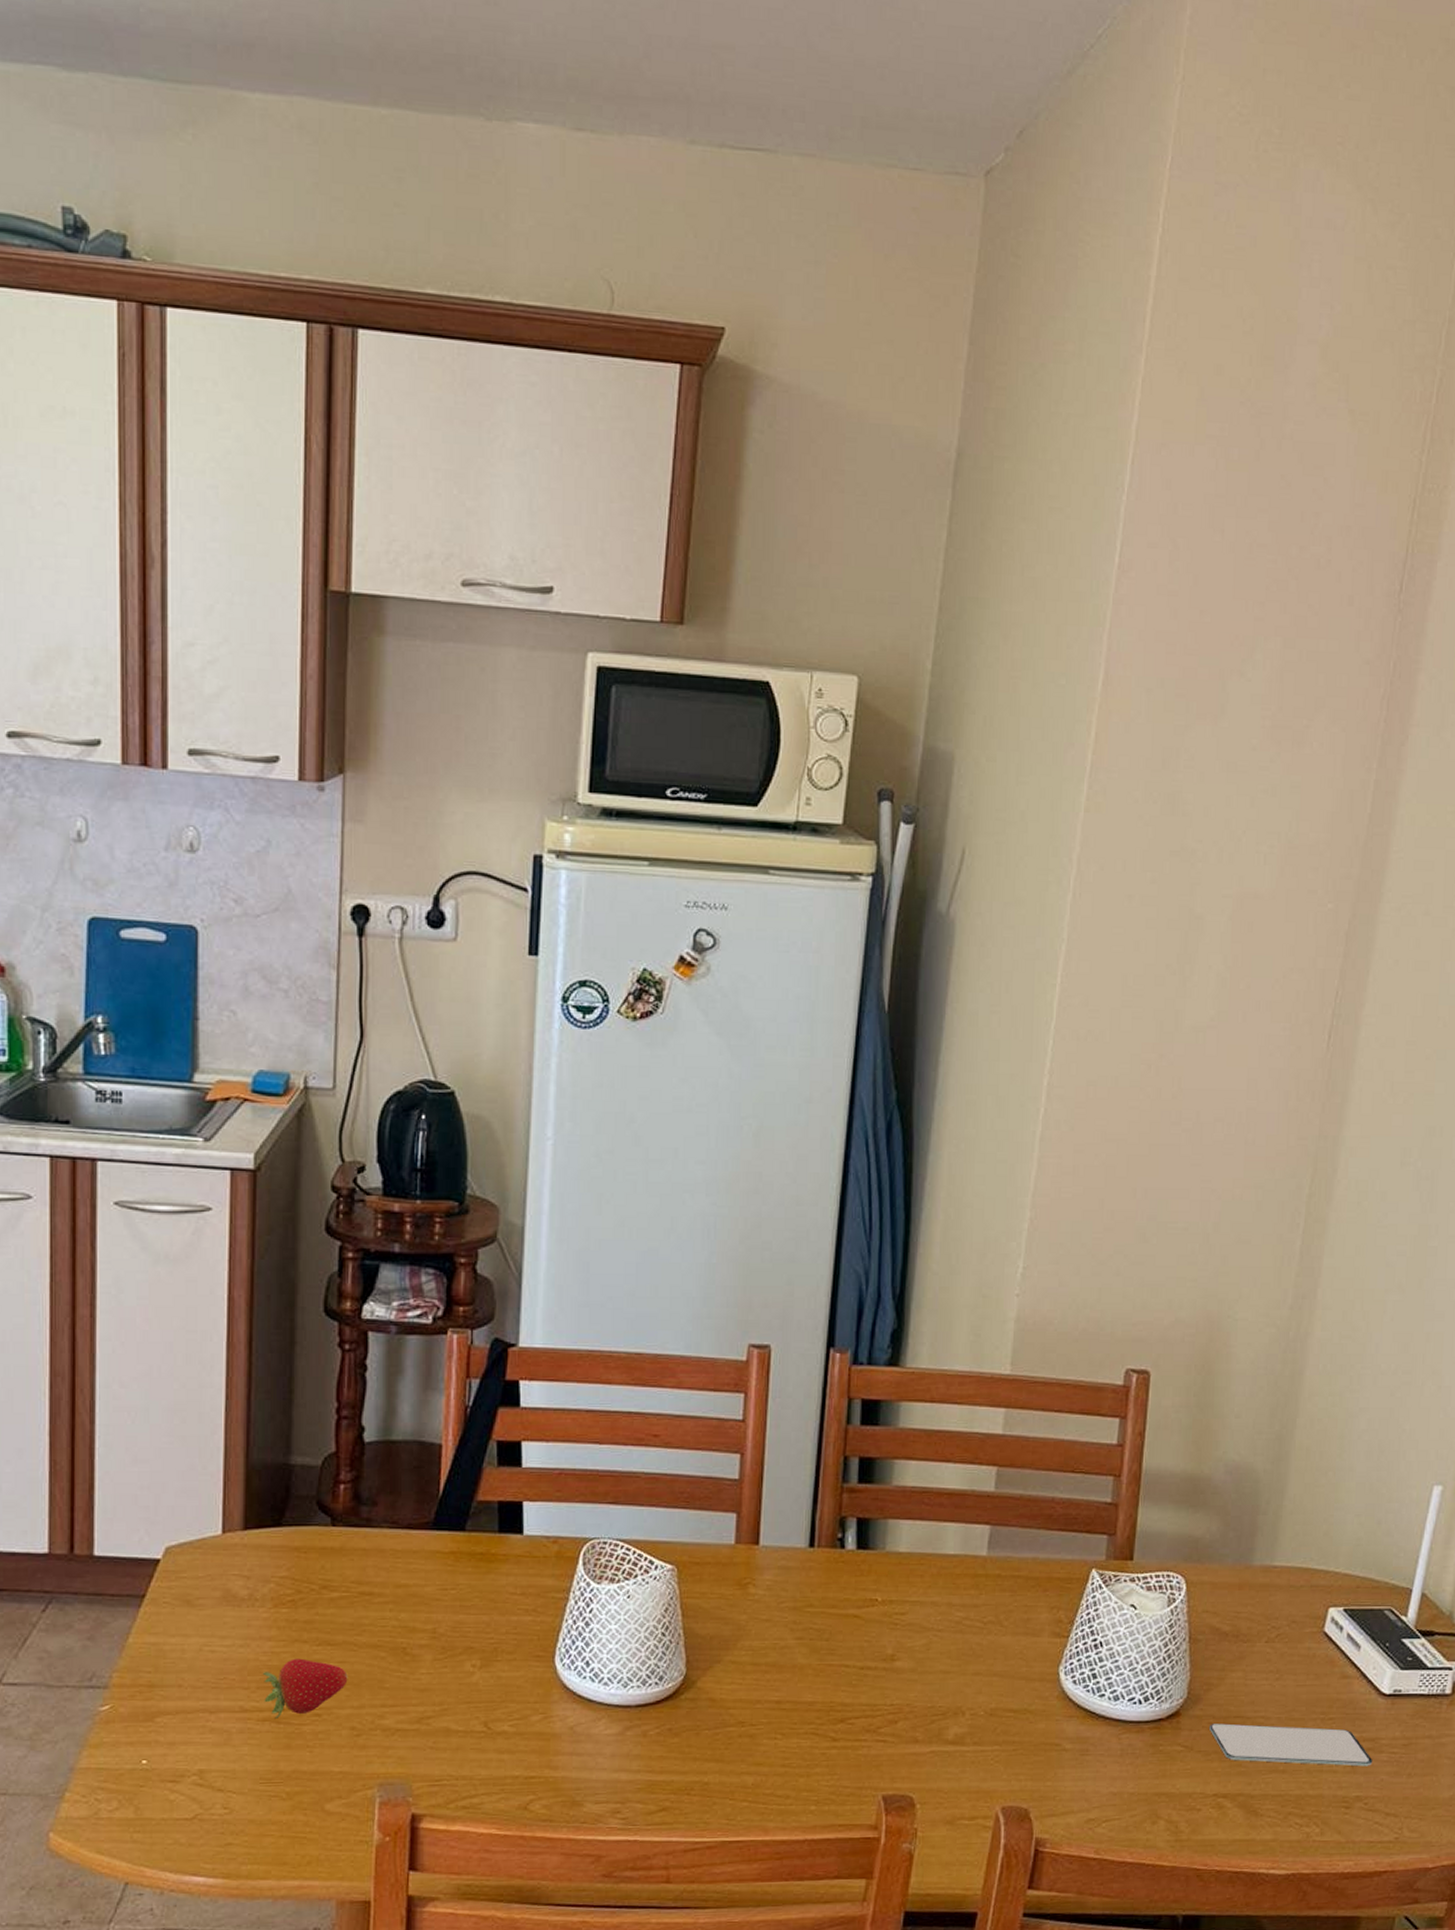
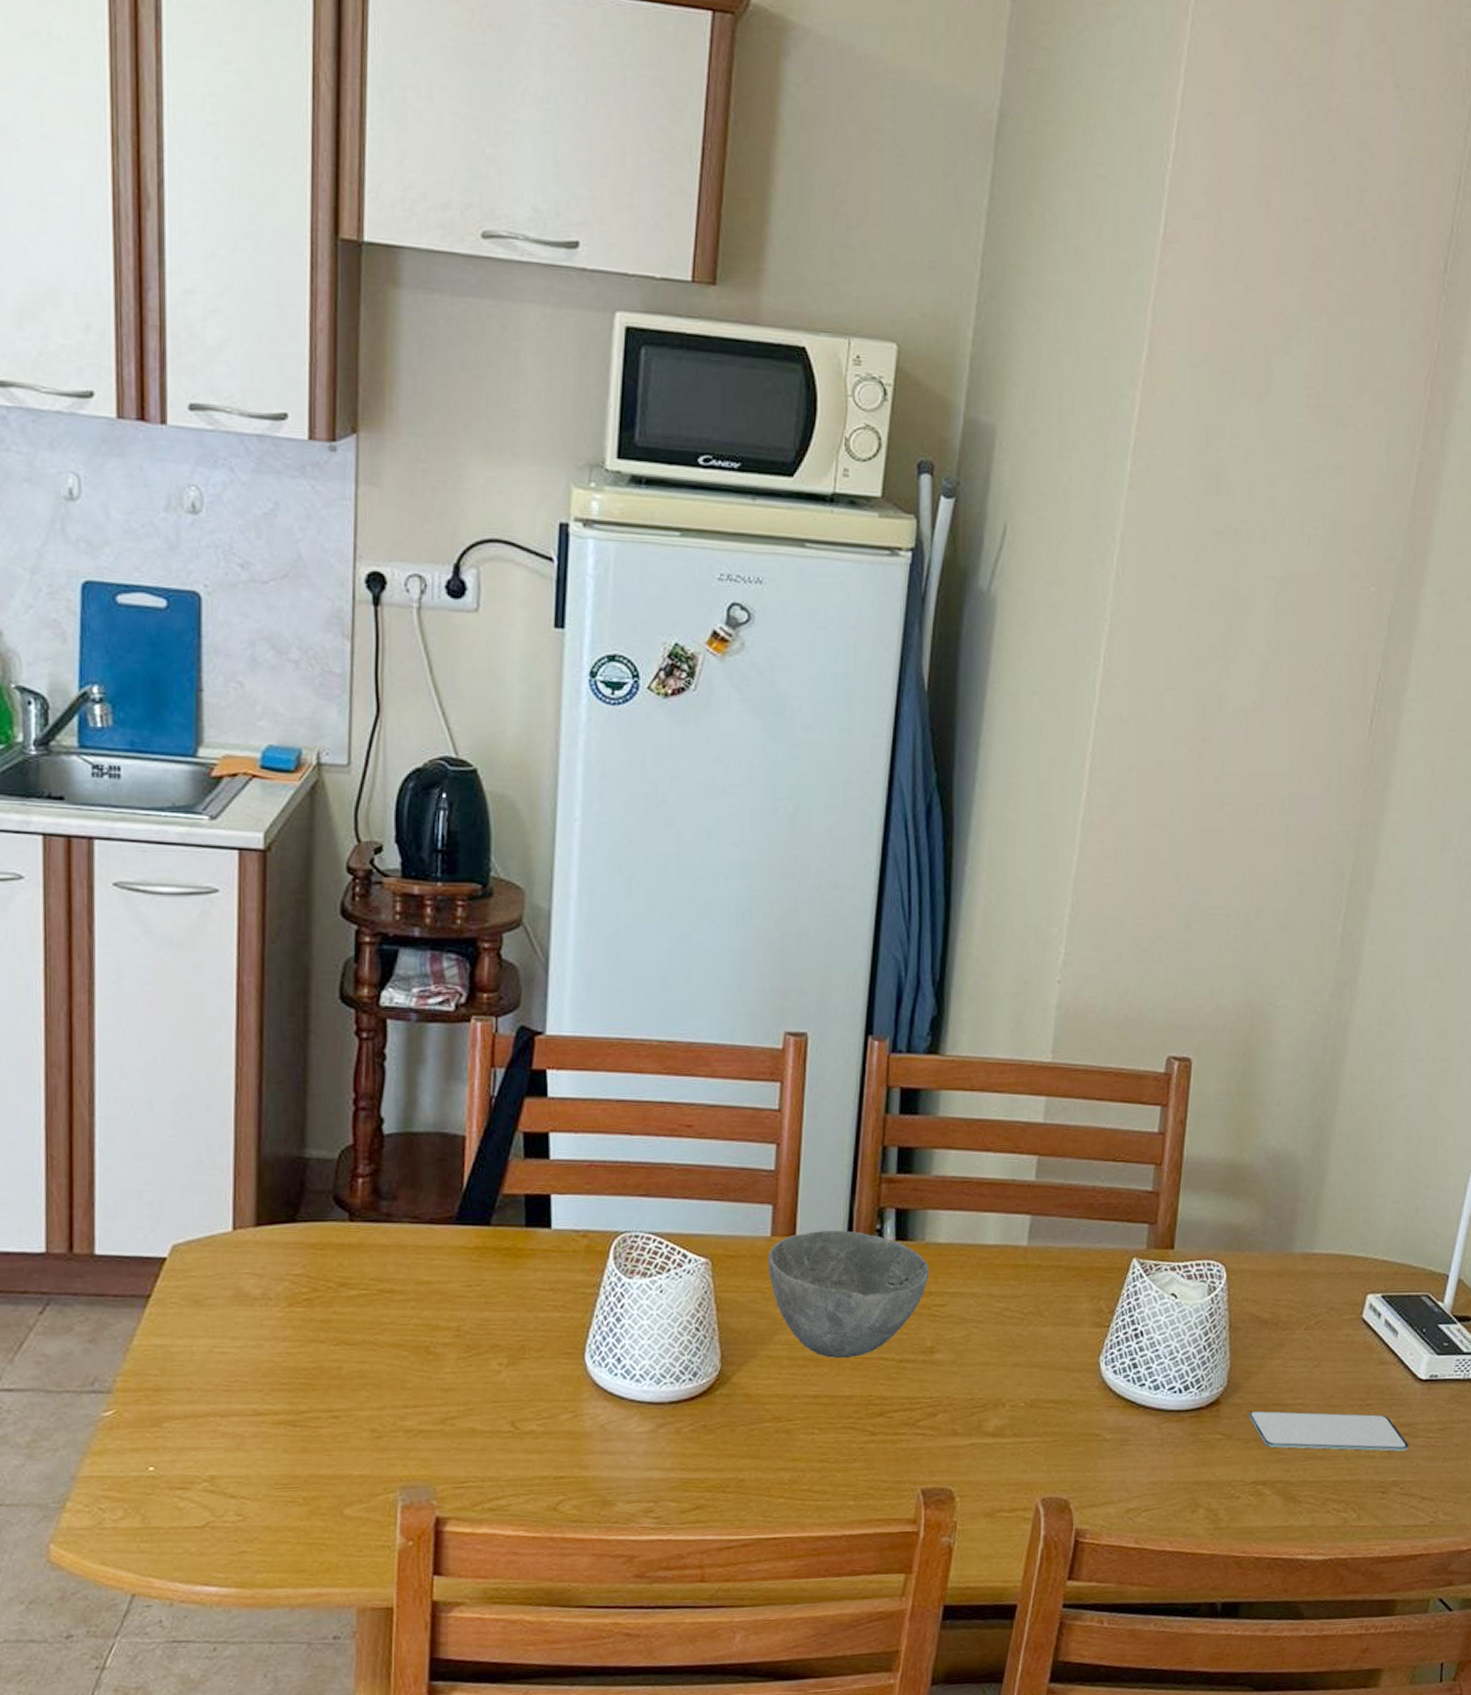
fruit: present [262,1658,348,1718] -> none [277,1359,368,1421]
bowl: none [732,1539,890,1665] -> present [768,1230,930,1359]

